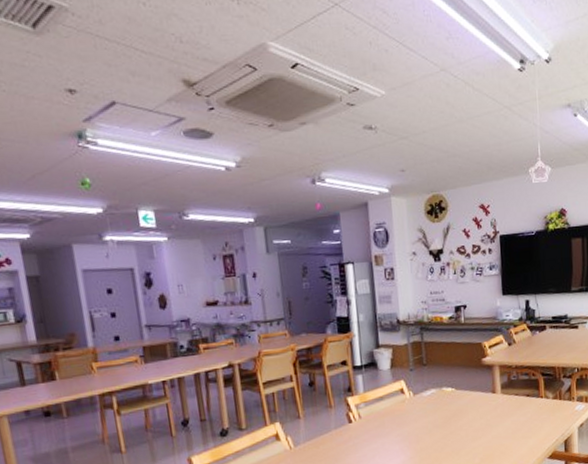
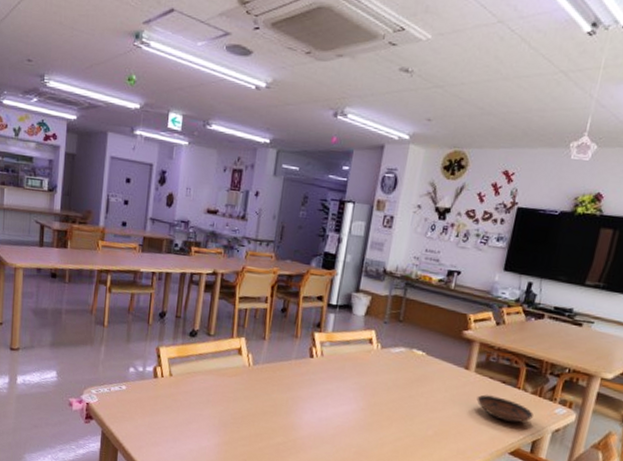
bowl: none [509,410,559,430] -> present [476,394,534,423]

